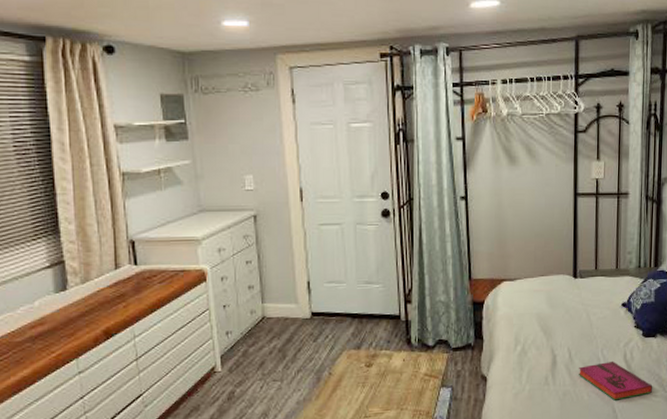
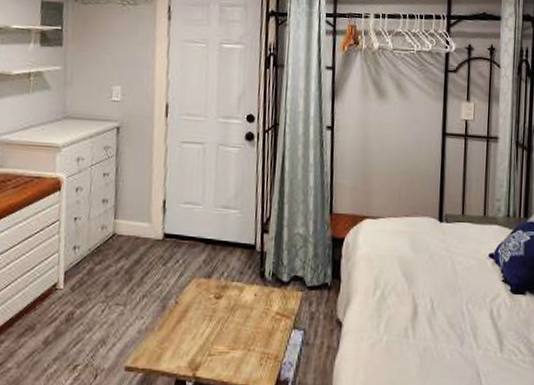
hardback book: present [579,360,653,401] -> none [441,317,521,363]

